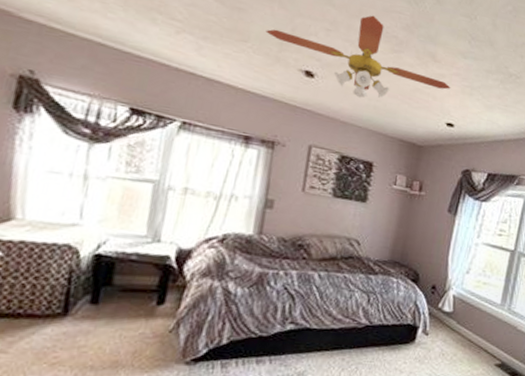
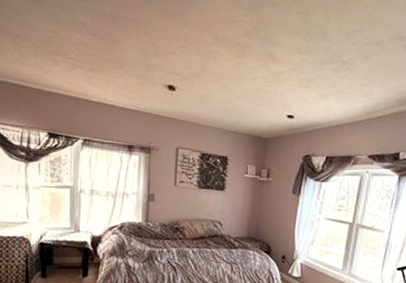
ceiling fan: present [266,15,451,98] -> none [135,27,290,103]

